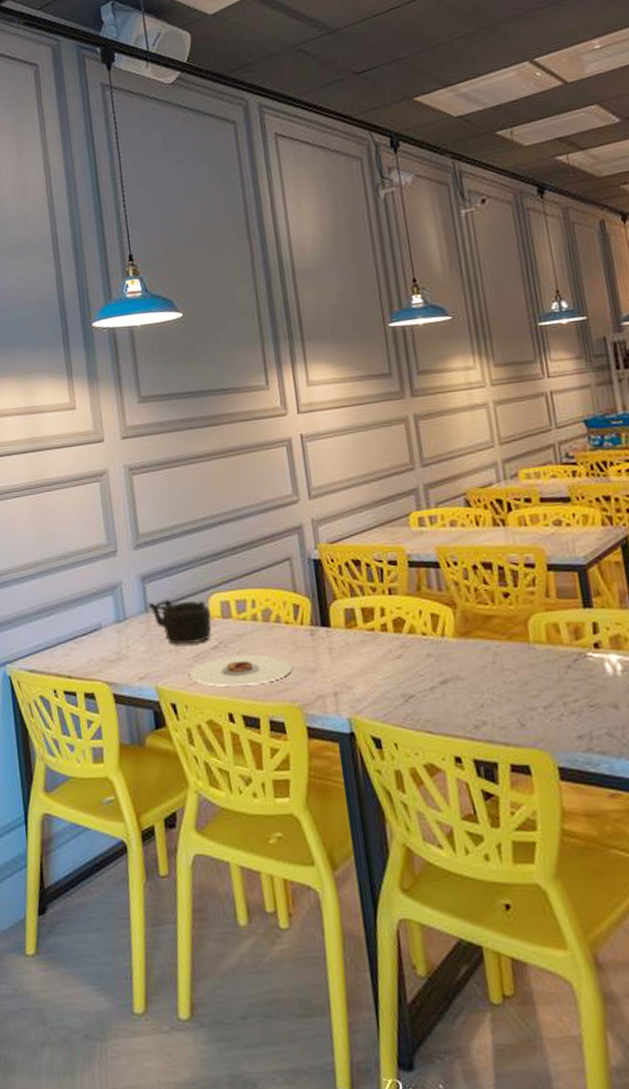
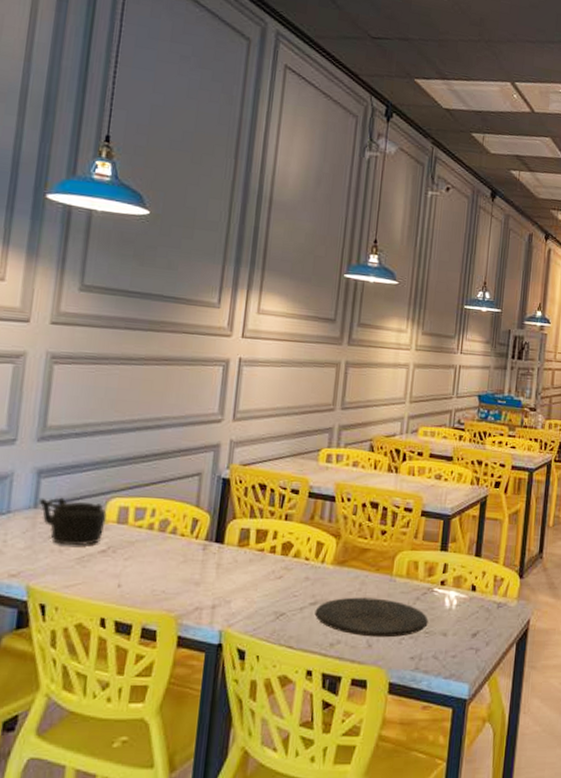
plate: present [188,655,293,686] -> none [67,562,179,592]
plate: none [447,670,590,716] -> present [315,597,428,638]

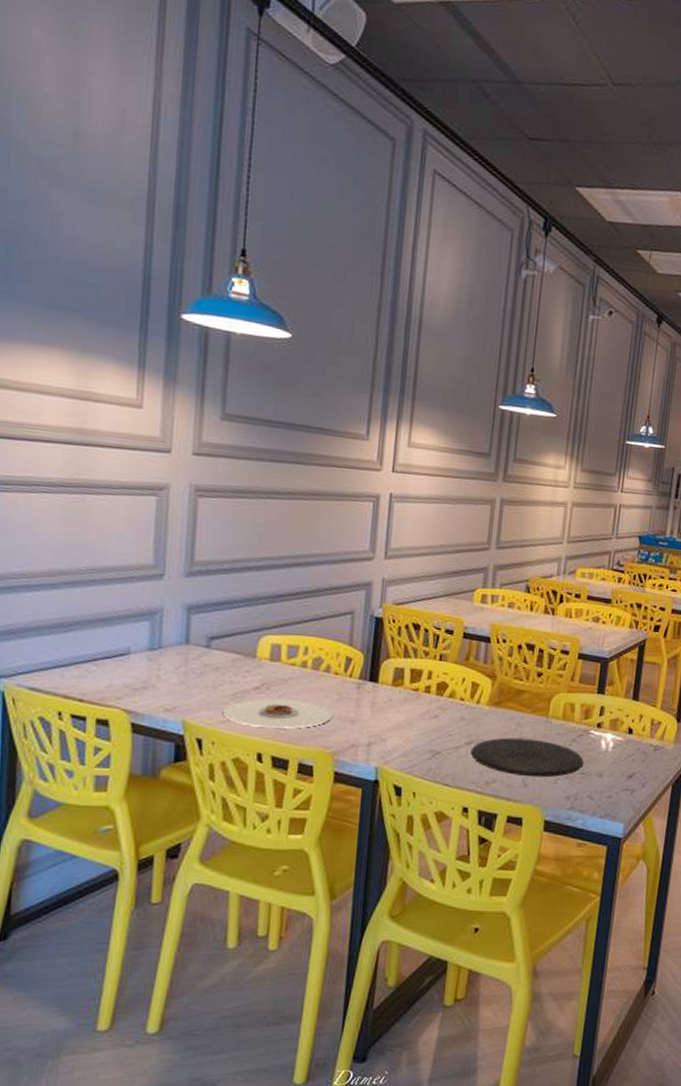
teapot: present [38,497,107,546] -> none [190,633,259,682]
plate: none [67,562,179,592] -> present [222,699,333,729]

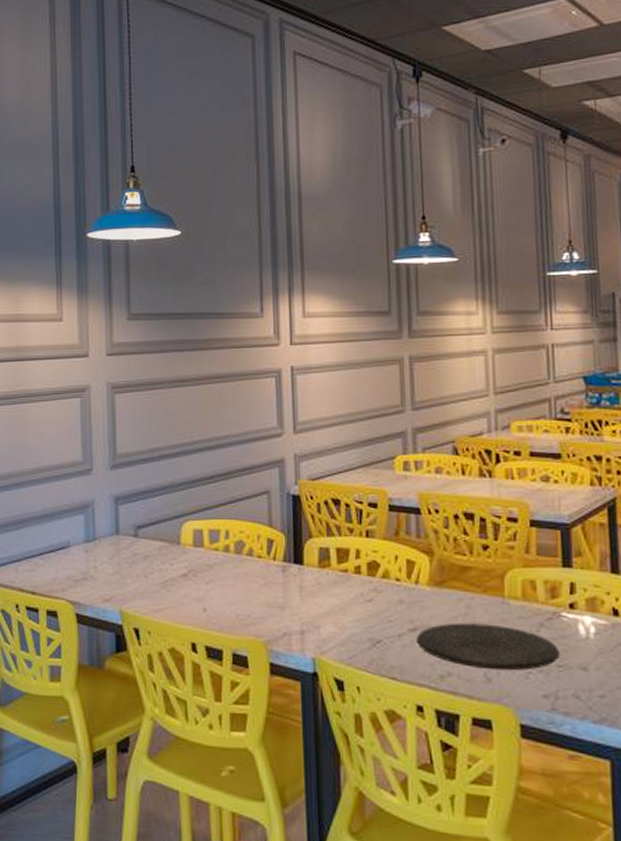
plate: present [222,699,333,729] -> none [154,586,262,617]

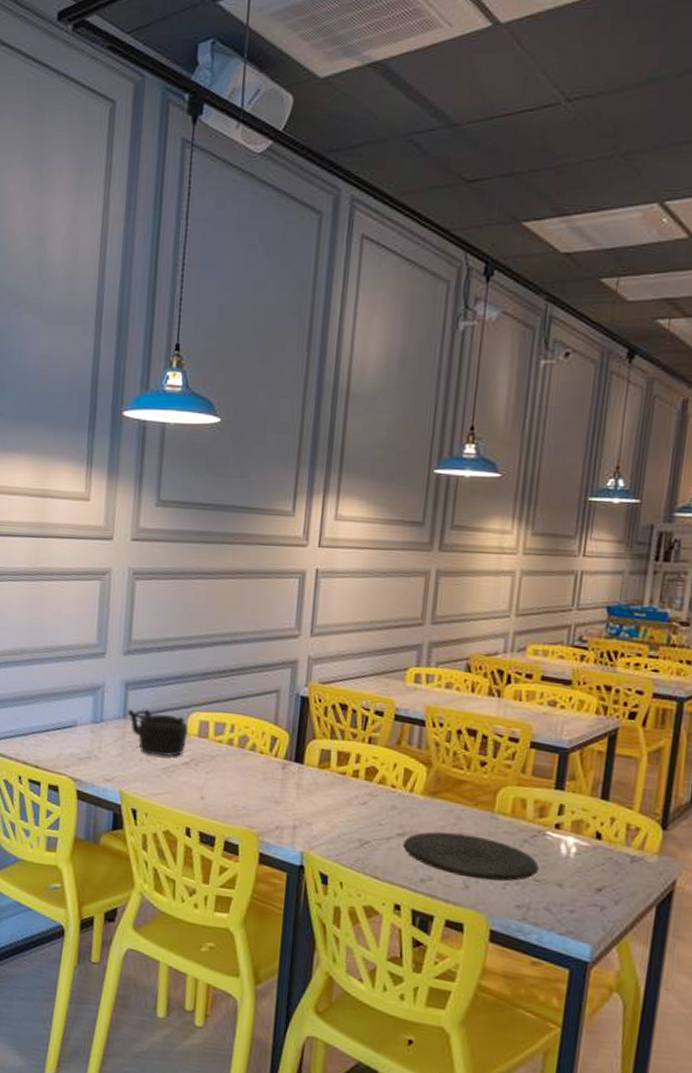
teapot: none [119,523,183,570] -> present [127,708,188,757]

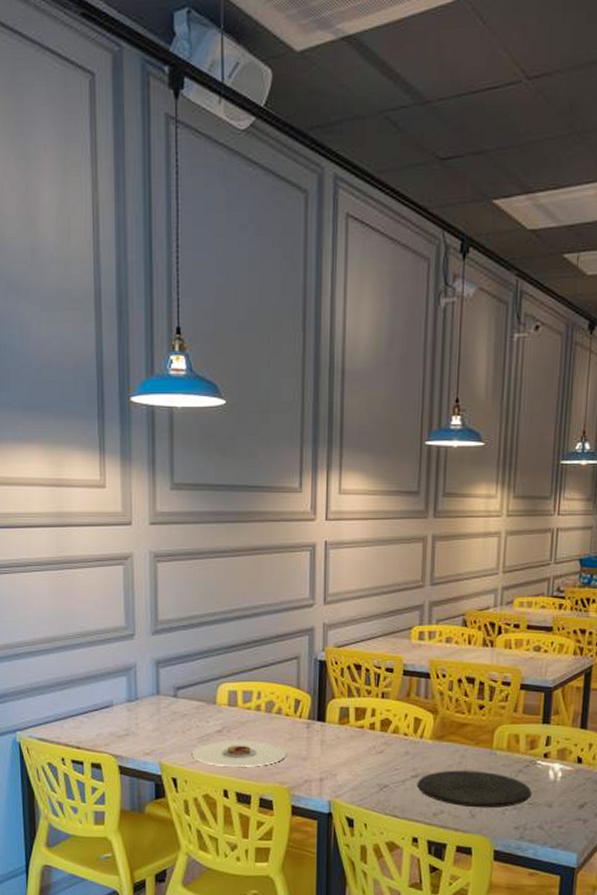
teapot: present [127,708,188,757] -> none [160,684,218,727]
plate: none [154,774,259,806] -> present [191,741,287,767]

